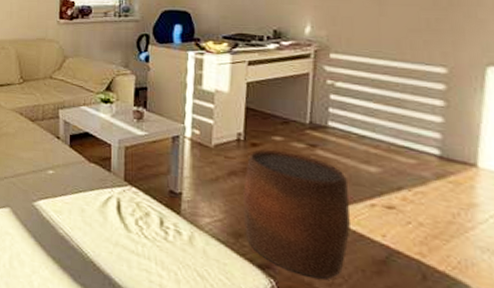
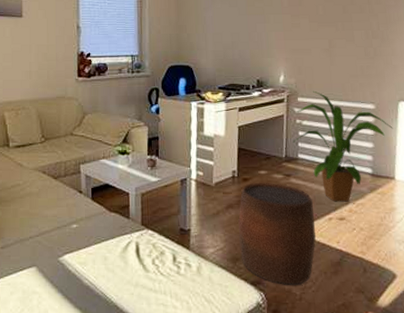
house plant: none [320,46,477,188] -> present [292,90,393,202]

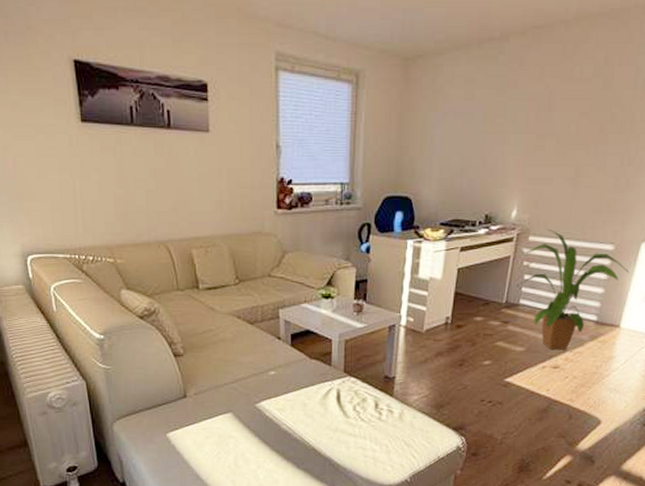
stool: present [238,183,317,286] -> none [445,330,528,431]

